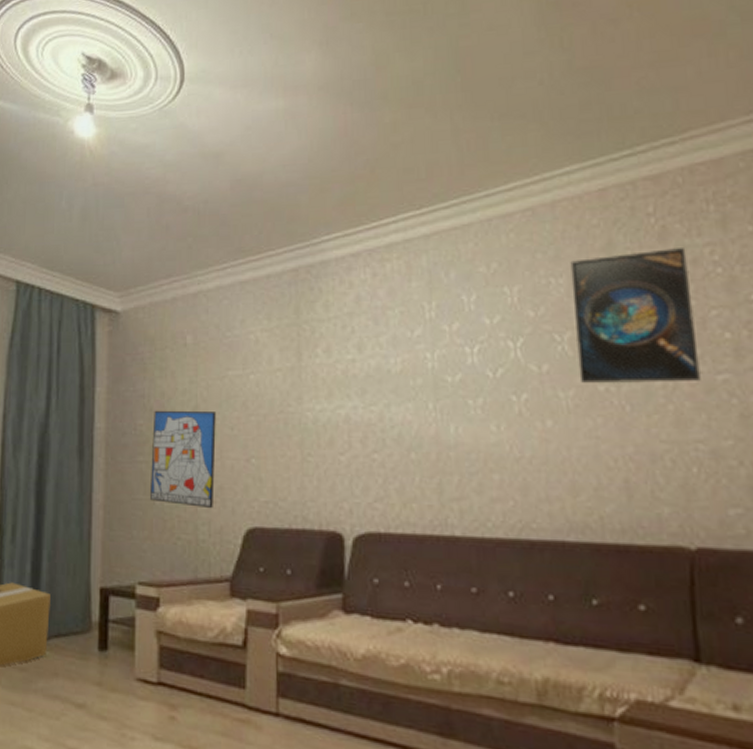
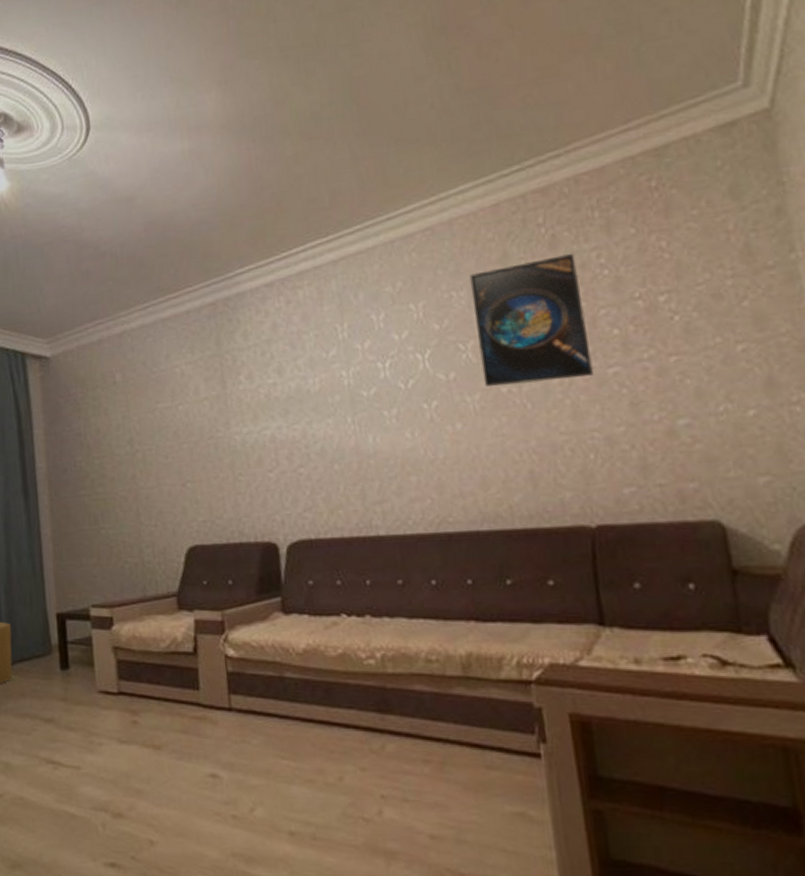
wall art: present [149,410,216,509] -> none [91,443,155,533]

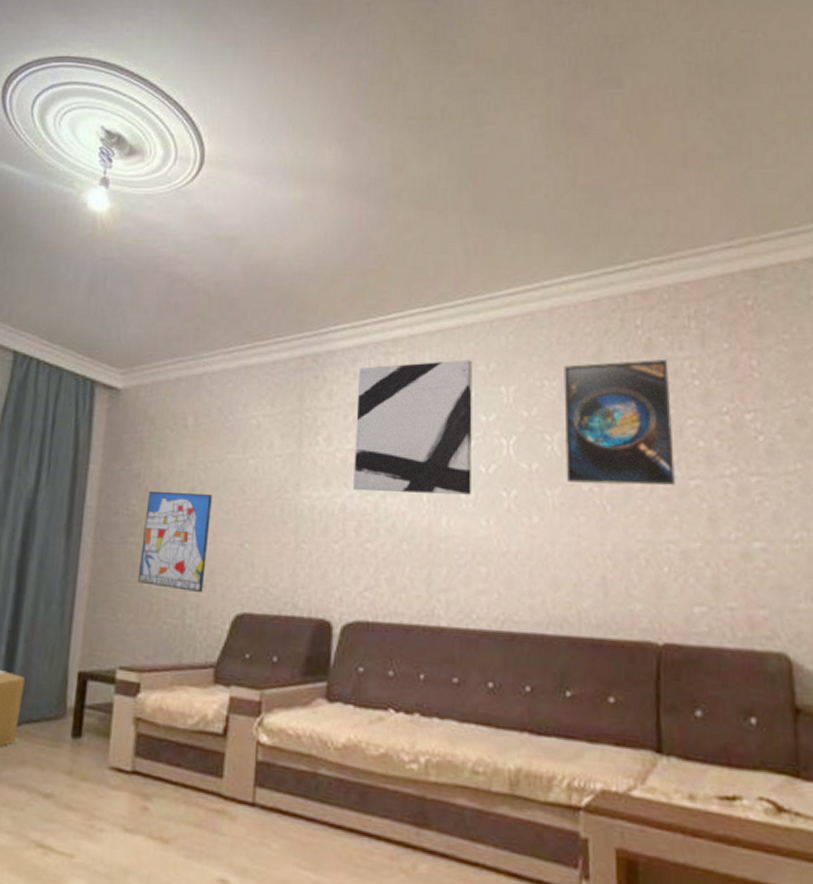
wall art: none [91,443,155,533] -> present [137,490,212,594]
wall art: none [270,282,393,422] -> present [353,359,473,495]

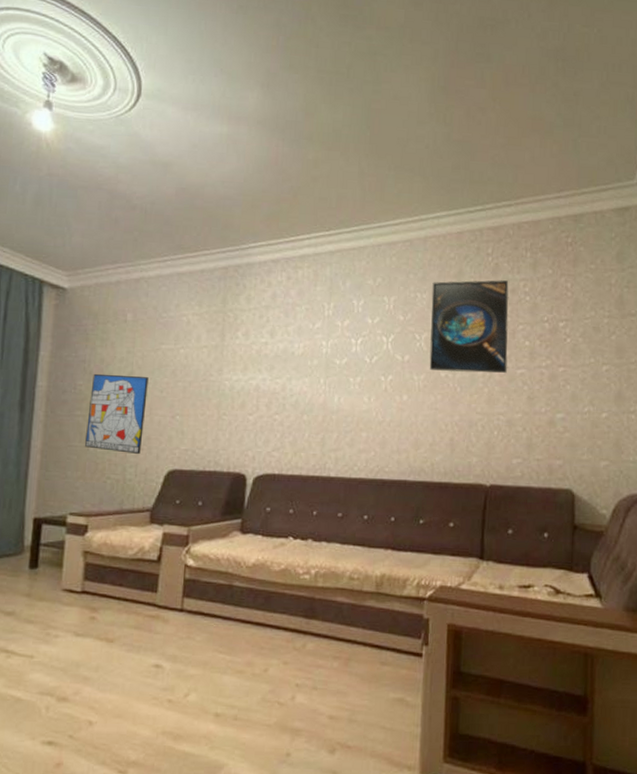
wall art: present [353,359,473,495] -> none [266,274,364,379]

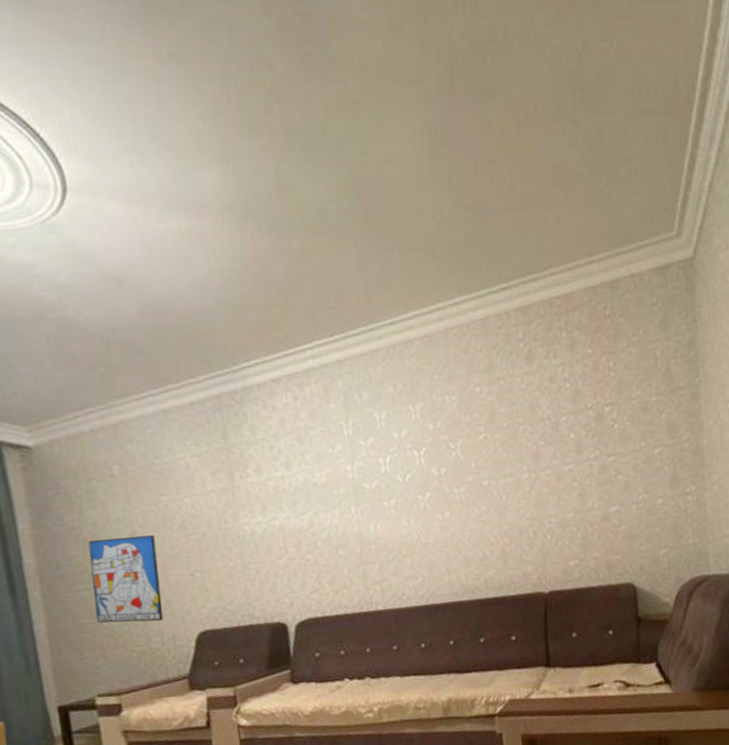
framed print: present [429,280,509,374] -> none [461,368,554,480]

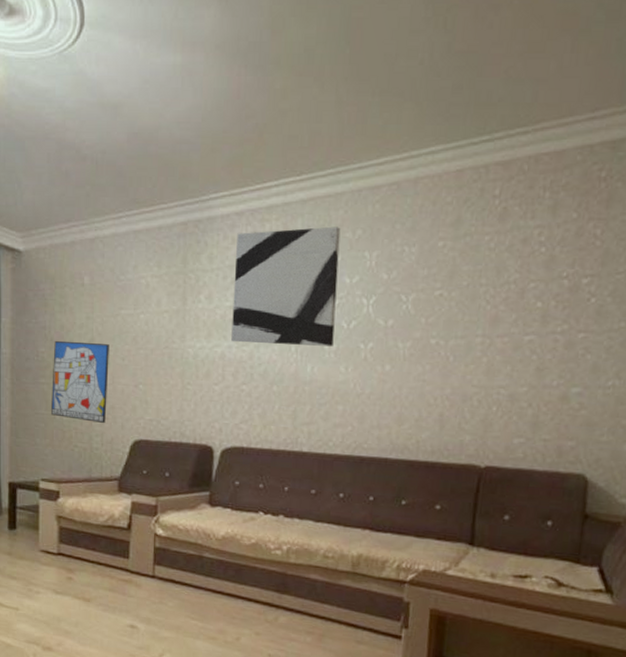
wall art: none [277,383,392,513] -> present [231,226,341,347]

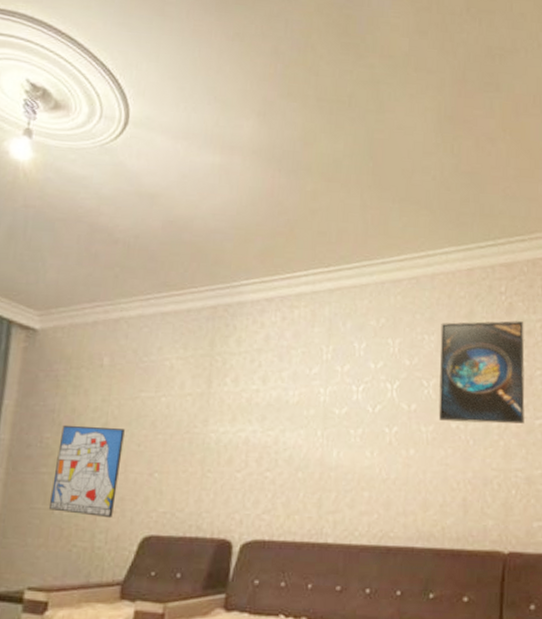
wall art: present [231,226,341,347] -> none [256,314,366,431]
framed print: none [417,228,520,340] -> present [438,321,525,424]

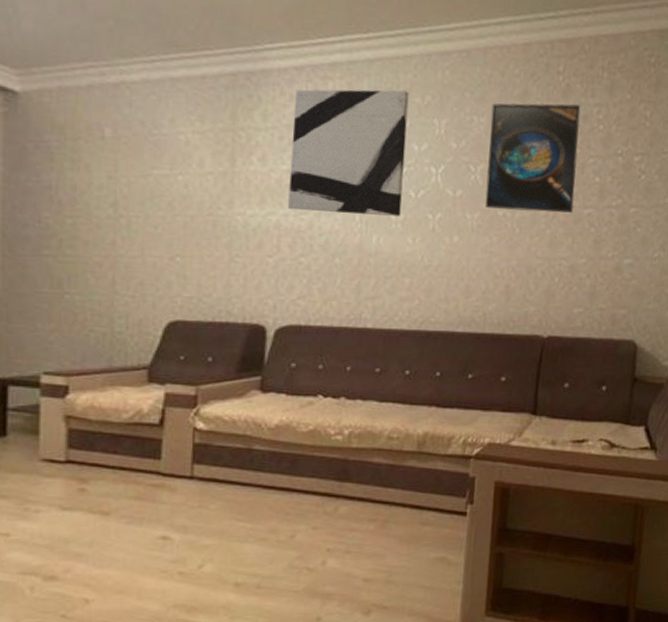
wall art: present [48,424,125,519] -> none [57,203,138,303]
wall art: none [256,314,366,431] -> present [288,89,409,216]

